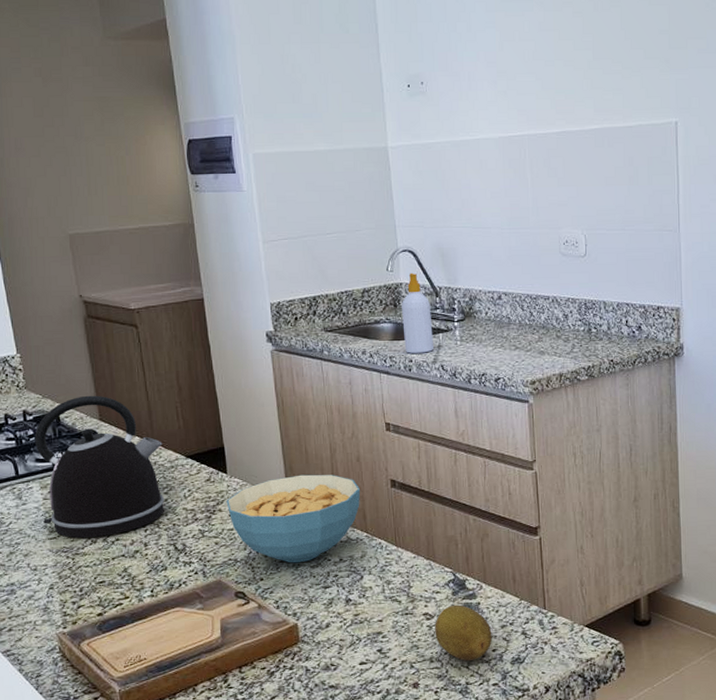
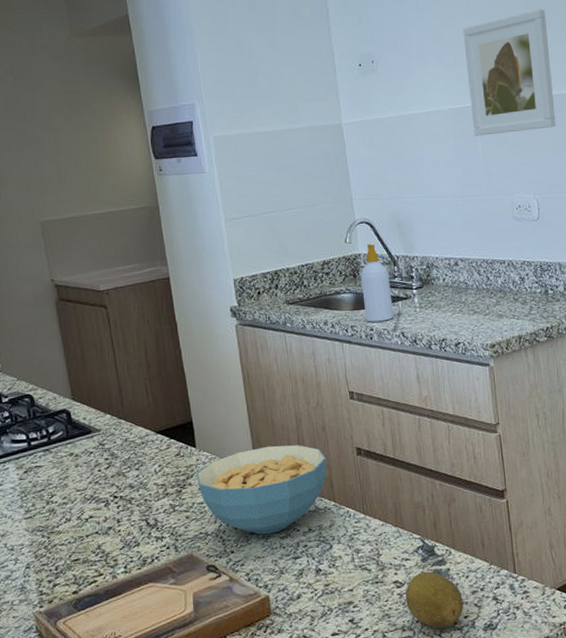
kettle: present [34,395,165,538] -> none [10,375,136,517]
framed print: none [517,37,608,167] -> present [463,9,556,136]

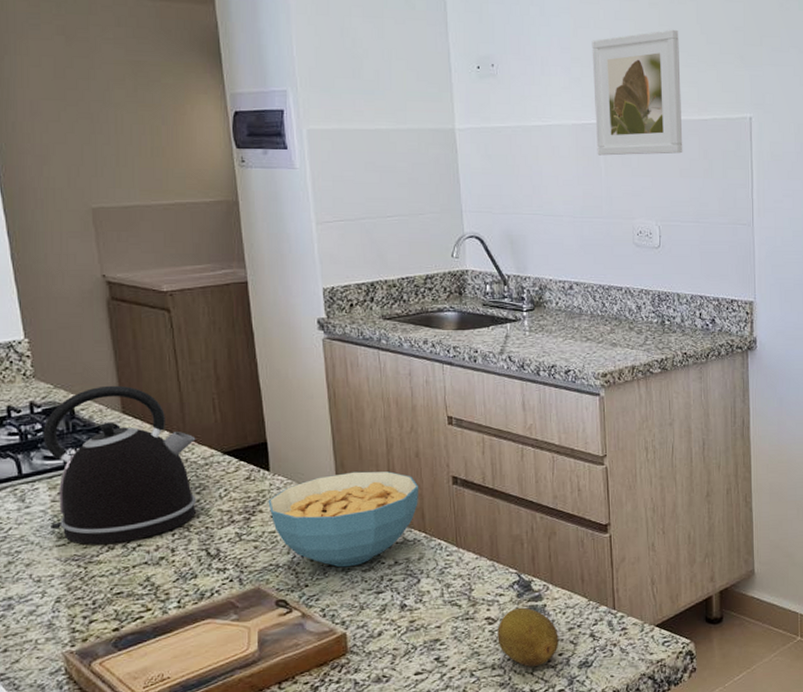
kettle: none [10,375,136,517] -> present [43,385,197,544]
soap bottle: present [361,243,394,322] -> none [467,259,500,344]

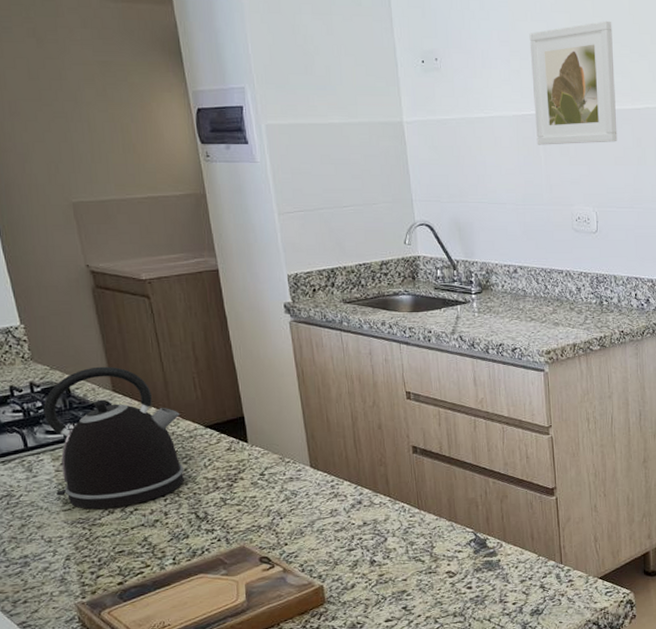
cereal bowl: present [268,471,419,568] -> none [248,442,383,528]
fruit: present [497,607,559,667] -> none [457,562,512,614]

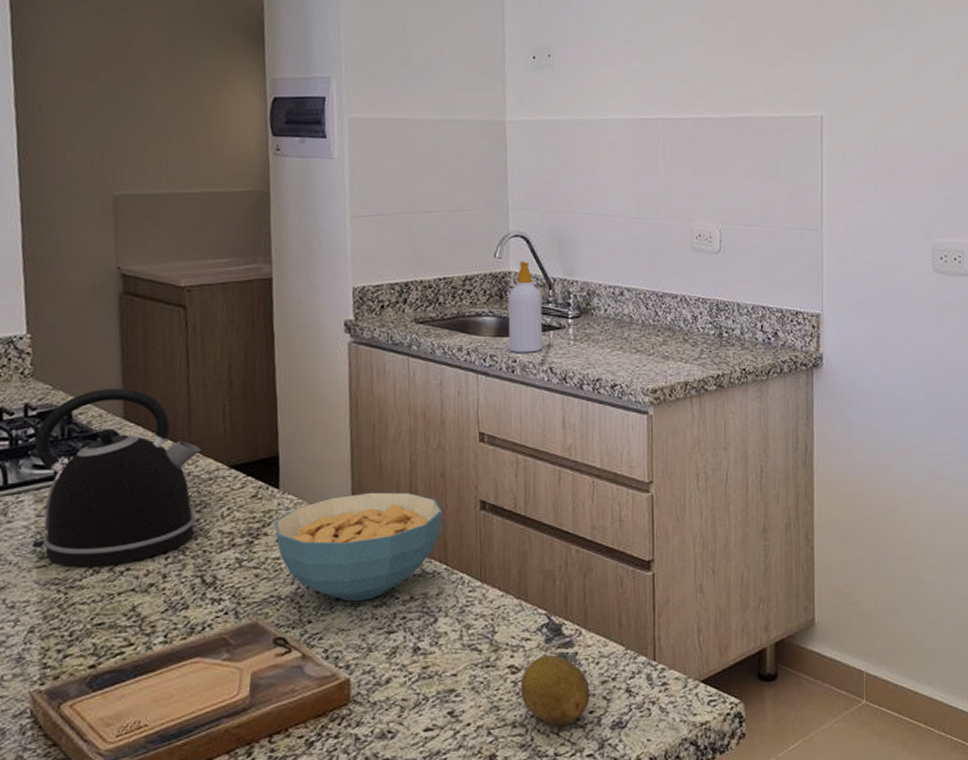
cereal bowl: none [248,442,383,528] -> present [274,492,443,602]
soap bottle: none [420,246,452,325] -> present [508,260,543,353]
fruit: none [457,562,512,614] -> present [520,655,590,725]
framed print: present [529,20,618,145] -> none [655,22,749,153]

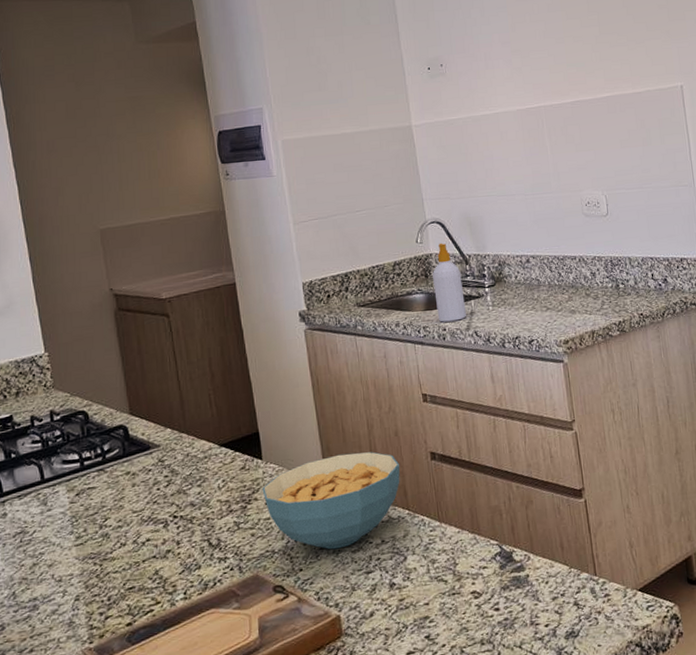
kettle: present [32,388,201,566] -> none [62,389,198,542]
fruit: present [520,655,590,725] -> none [483,579,544,640]

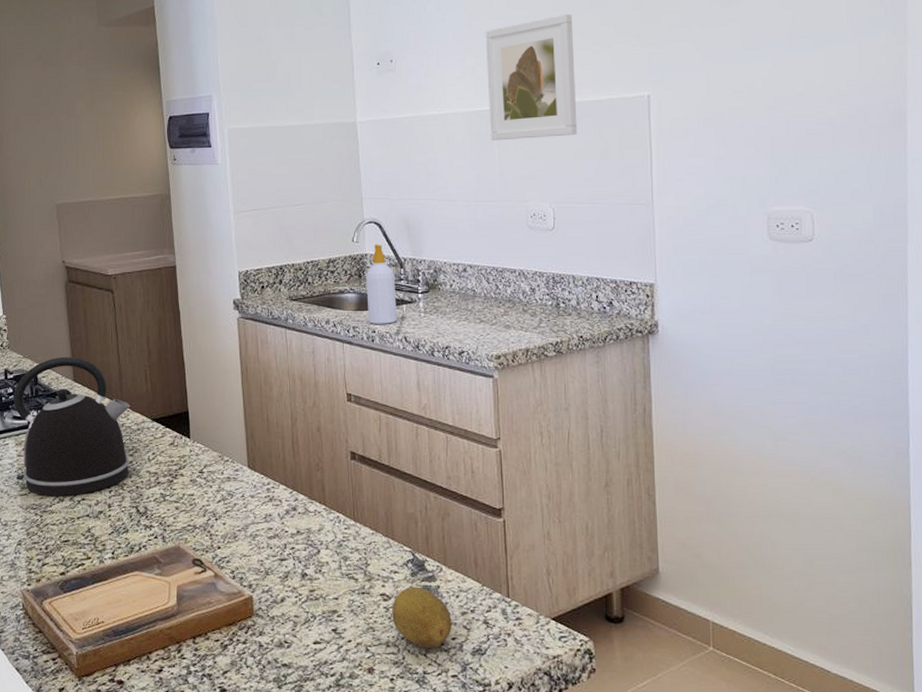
kettle: none [62,389,198,542] -> present [13,356,131,496]
cereal bowl: present [262,452,400,550] -> none [188,442,320,533]
fruit: none [483,579,544,640] -> present [392,586,452,648]
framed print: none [528,14,621,136] -> present [485,14,578,141]

